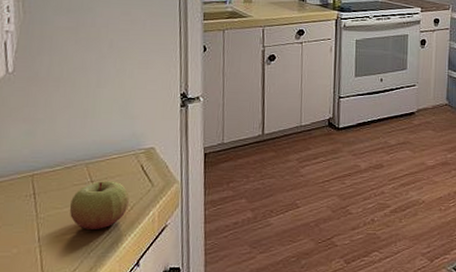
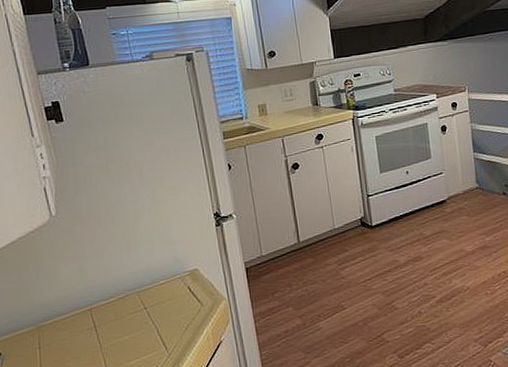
apple: present [70,181,129,229] -> none [129,305,183,354]

